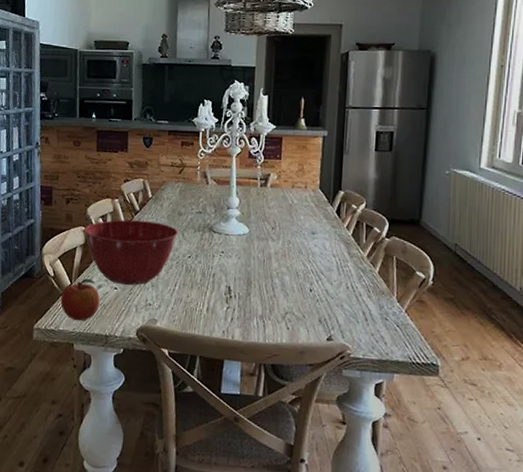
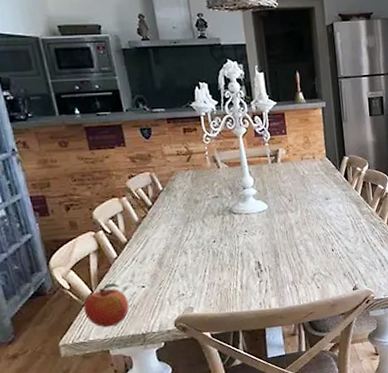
mixing bowl: present [83,219,179,285] -> none [93,213,199,282]

